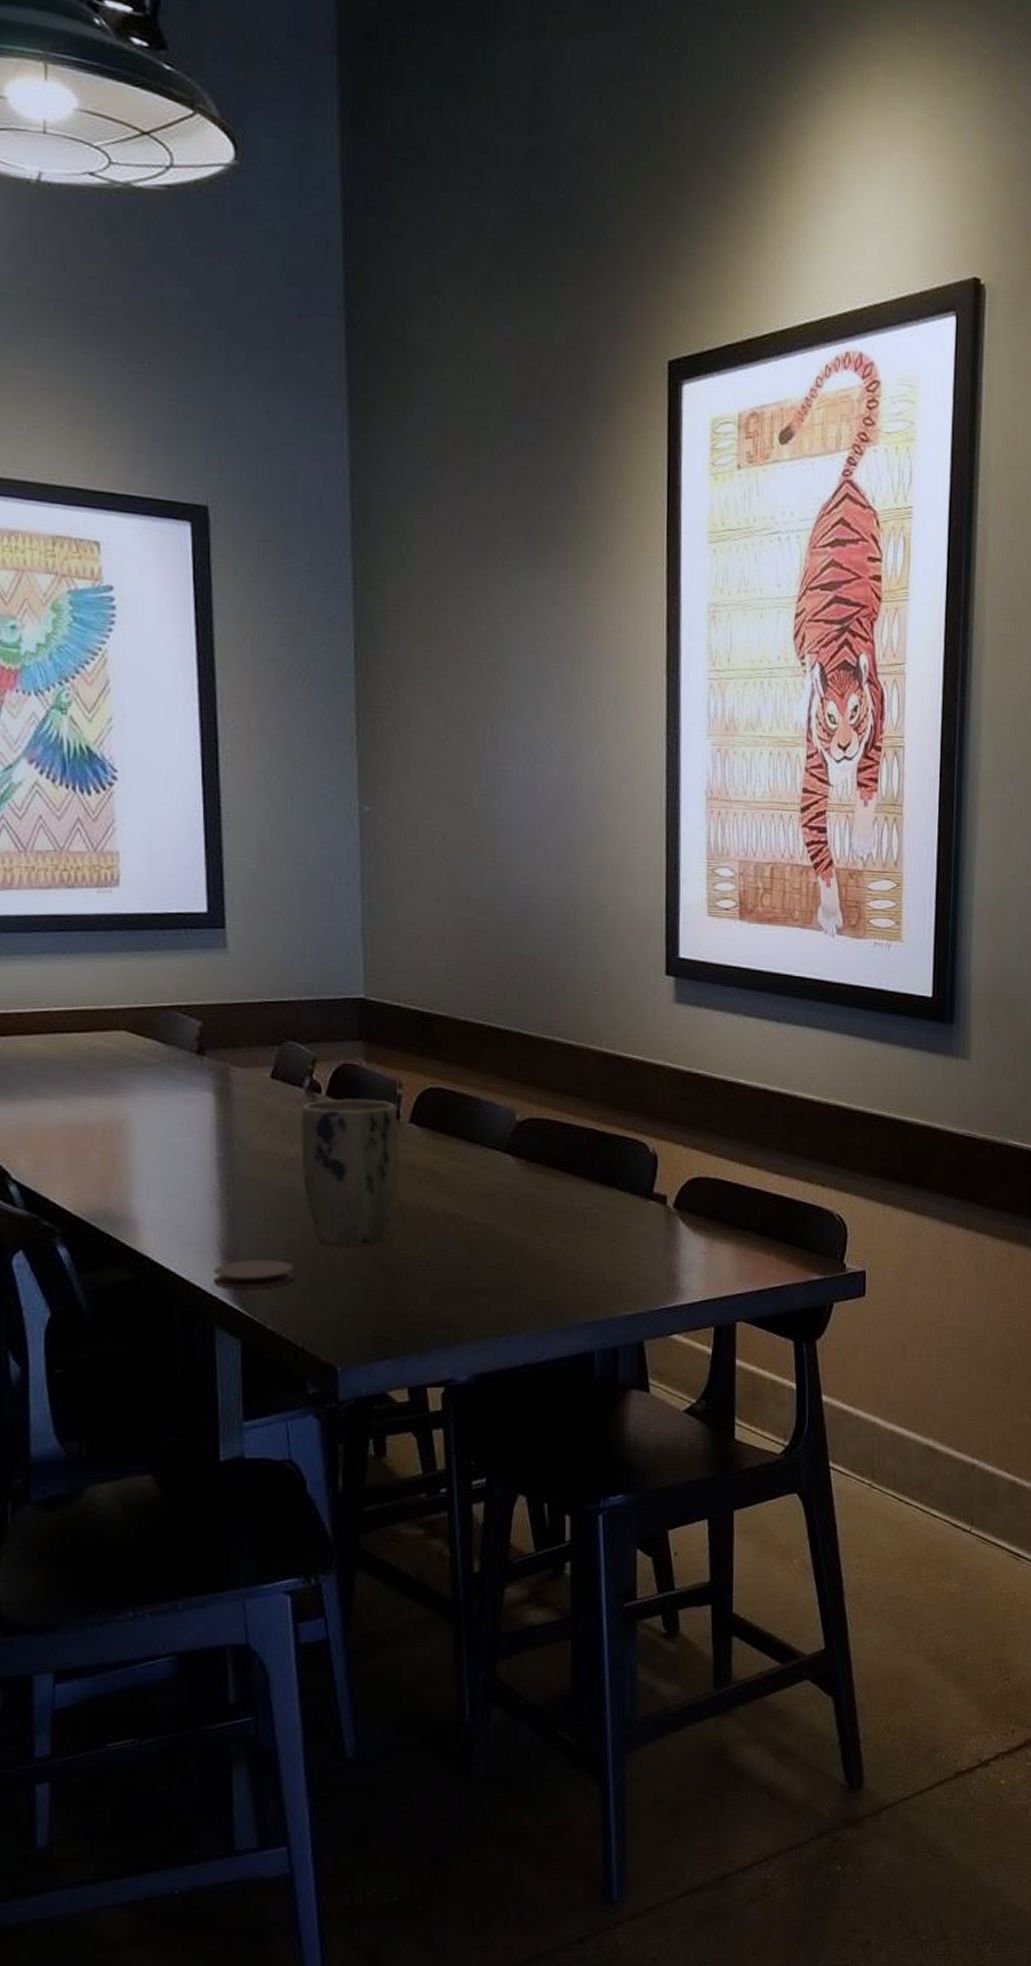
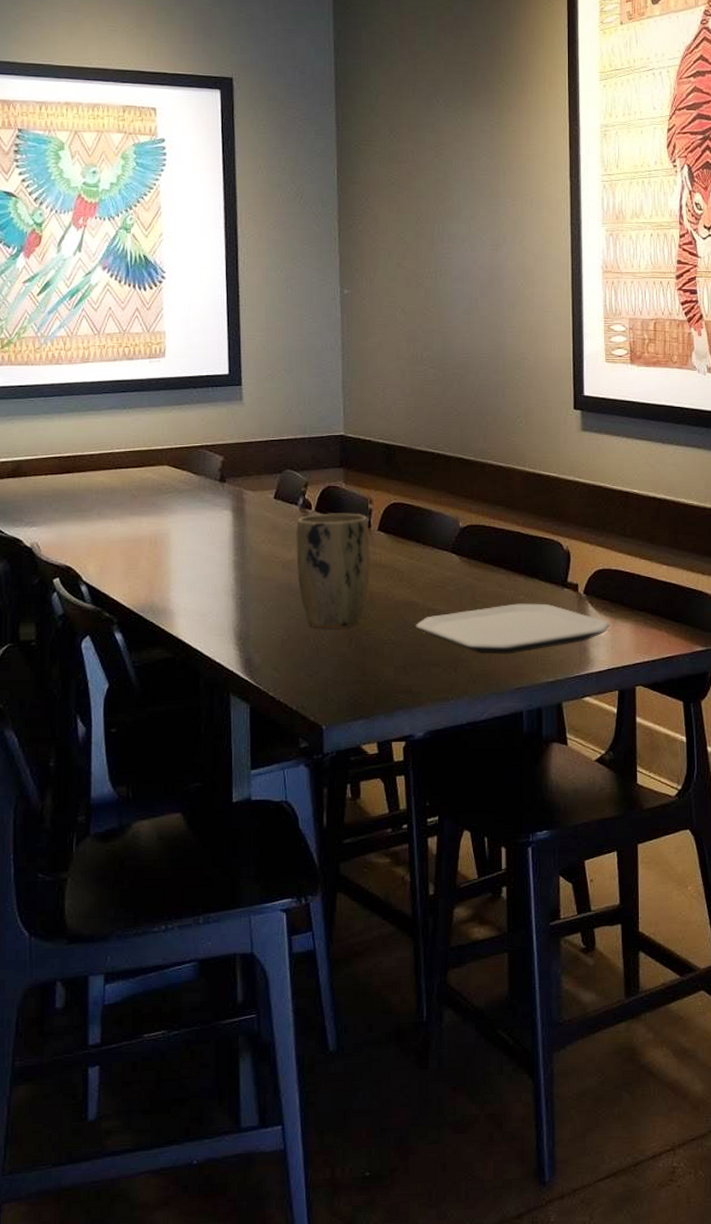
coaster: present [214,1260,294,1289] -> none [230,640,291,664]
plate: none [457,1218,706,1281] -> present [415,603,610,654]

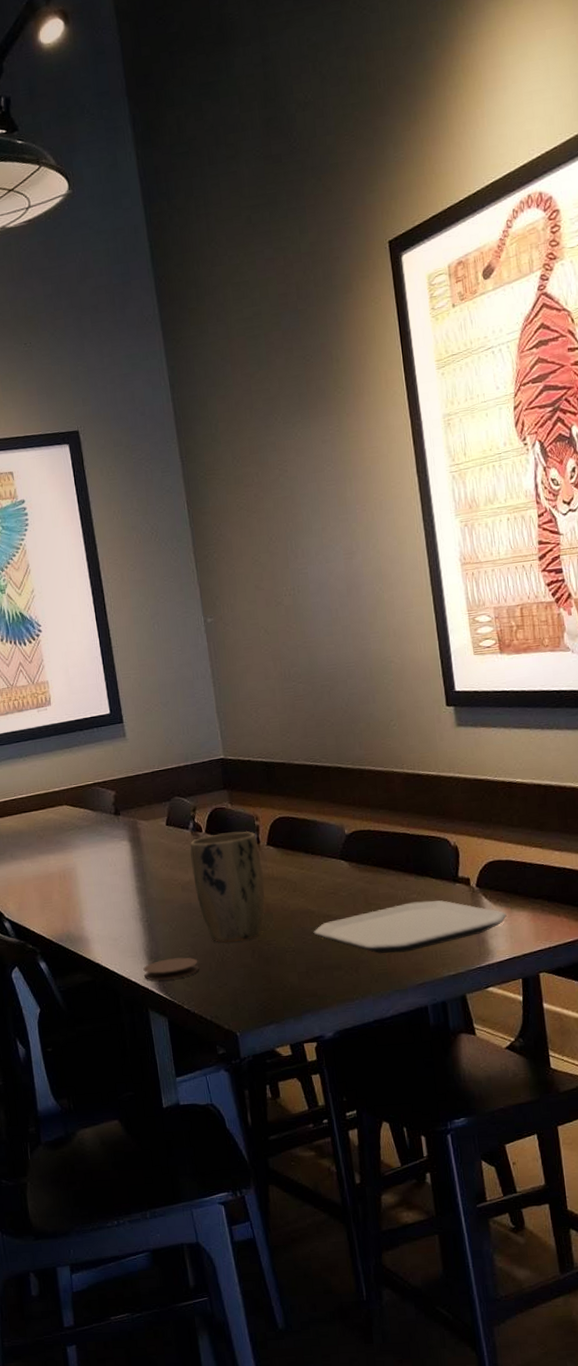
coaster: none [230,640,291,664] -> present [143,957,199,981]

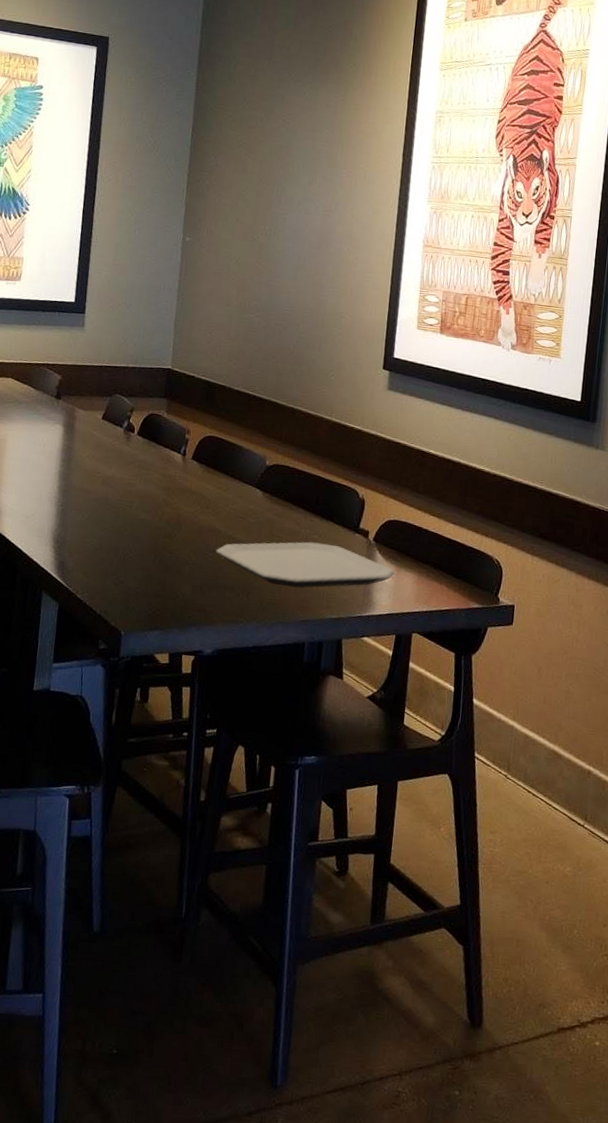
coaster: present [143,957,199,981] -> none [46,546,101,568]
plant pot: present [190,831,265,943] -> none [114,438,184,545]

